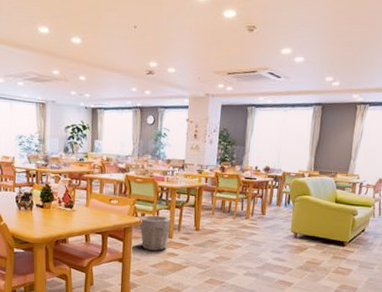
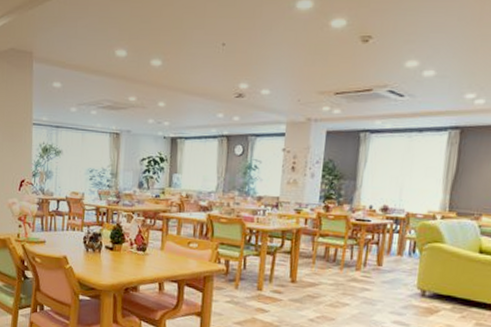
waste bin: present [139,215,171,251] -> none [222,262,261,305]

